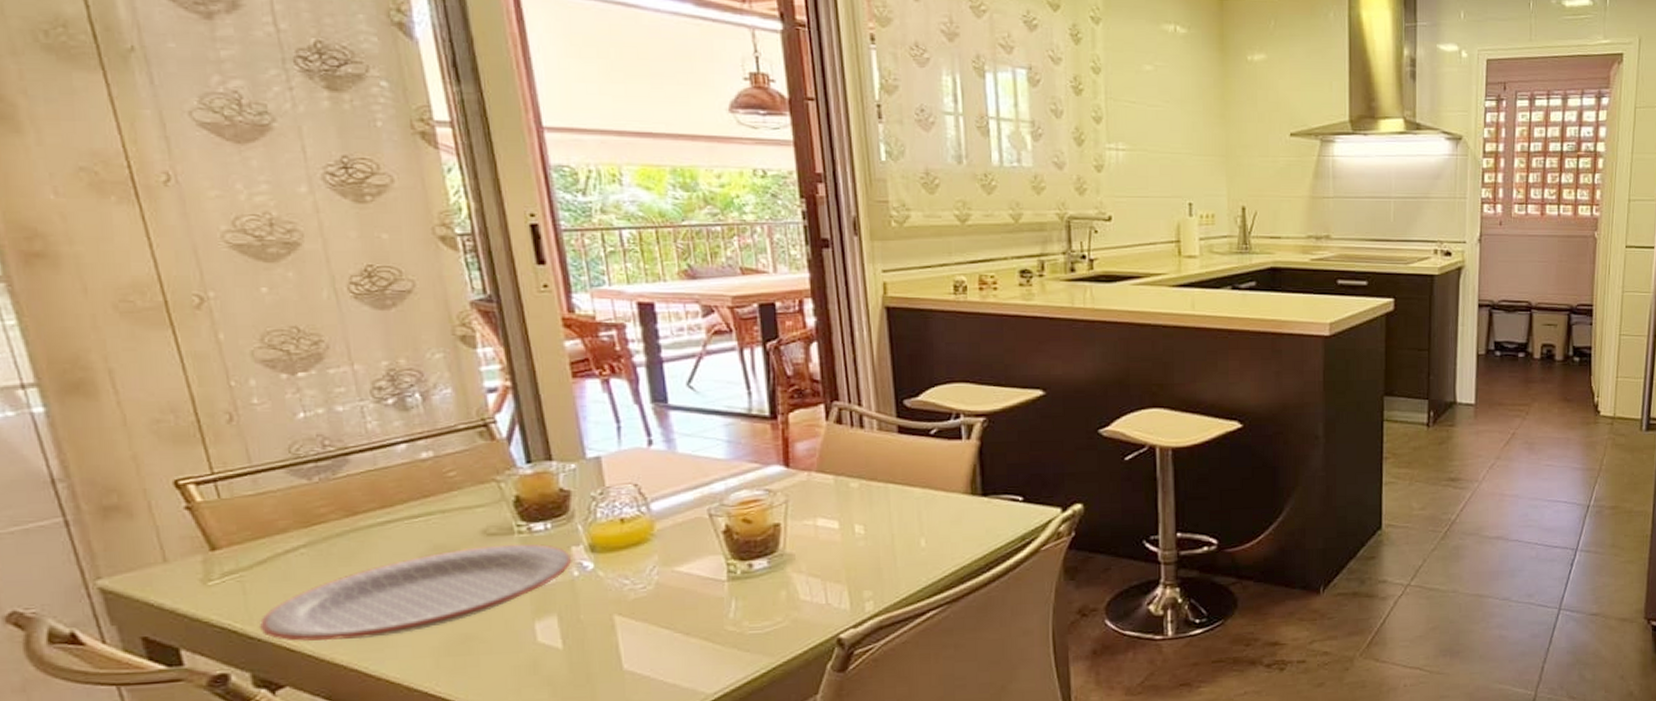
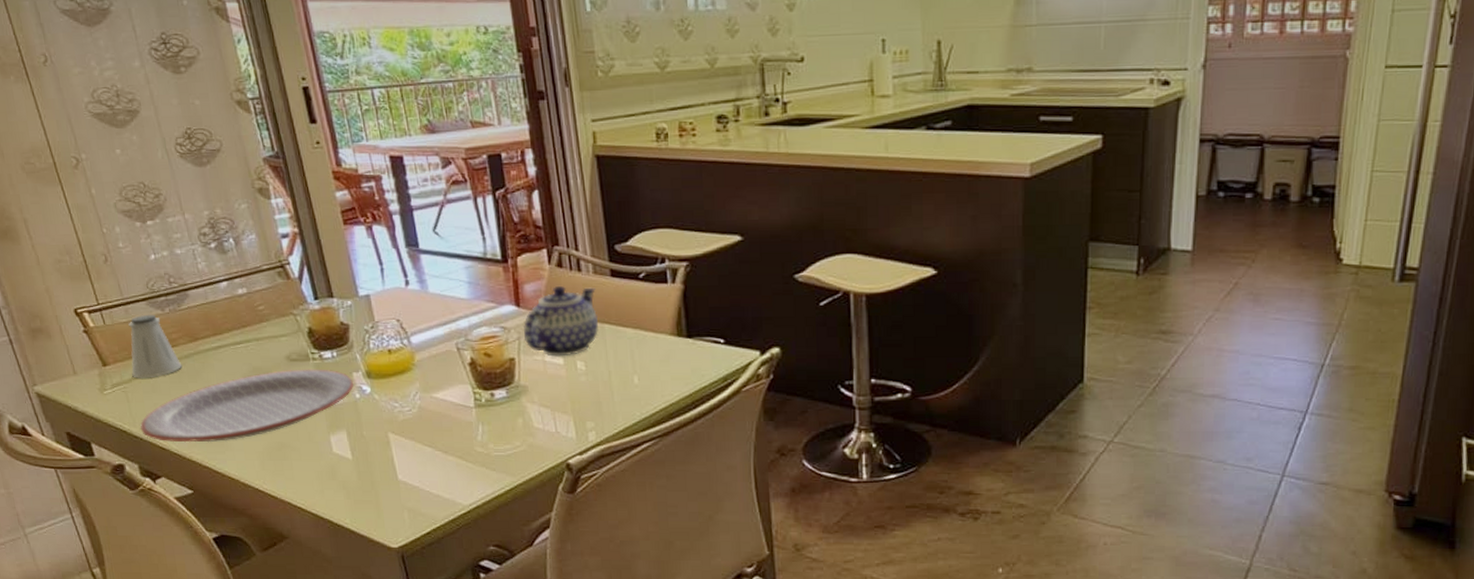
saltshaker: none [254,484,331,564] -> present [128,314,183,379]
teapot: none [792,443,881,521] -> present [523,285,598,357]

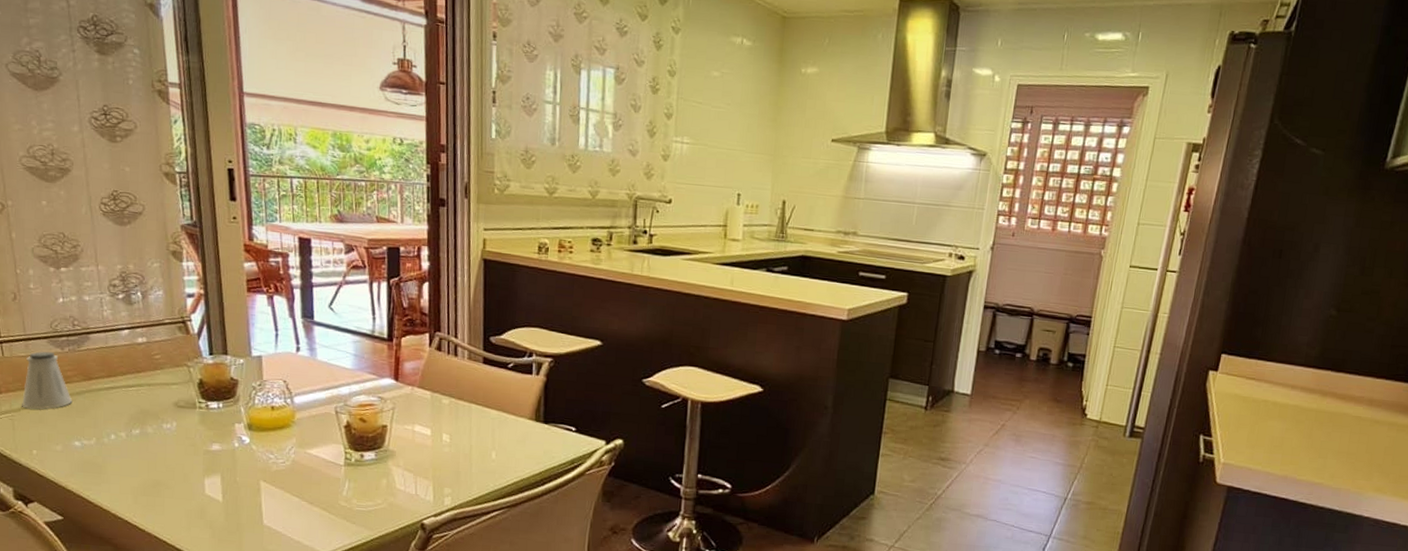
plate: present [140,369,354,443] -> none [21,415,235,474]
teapot: present [523,285,598,357] -> none [398,366,468,429]

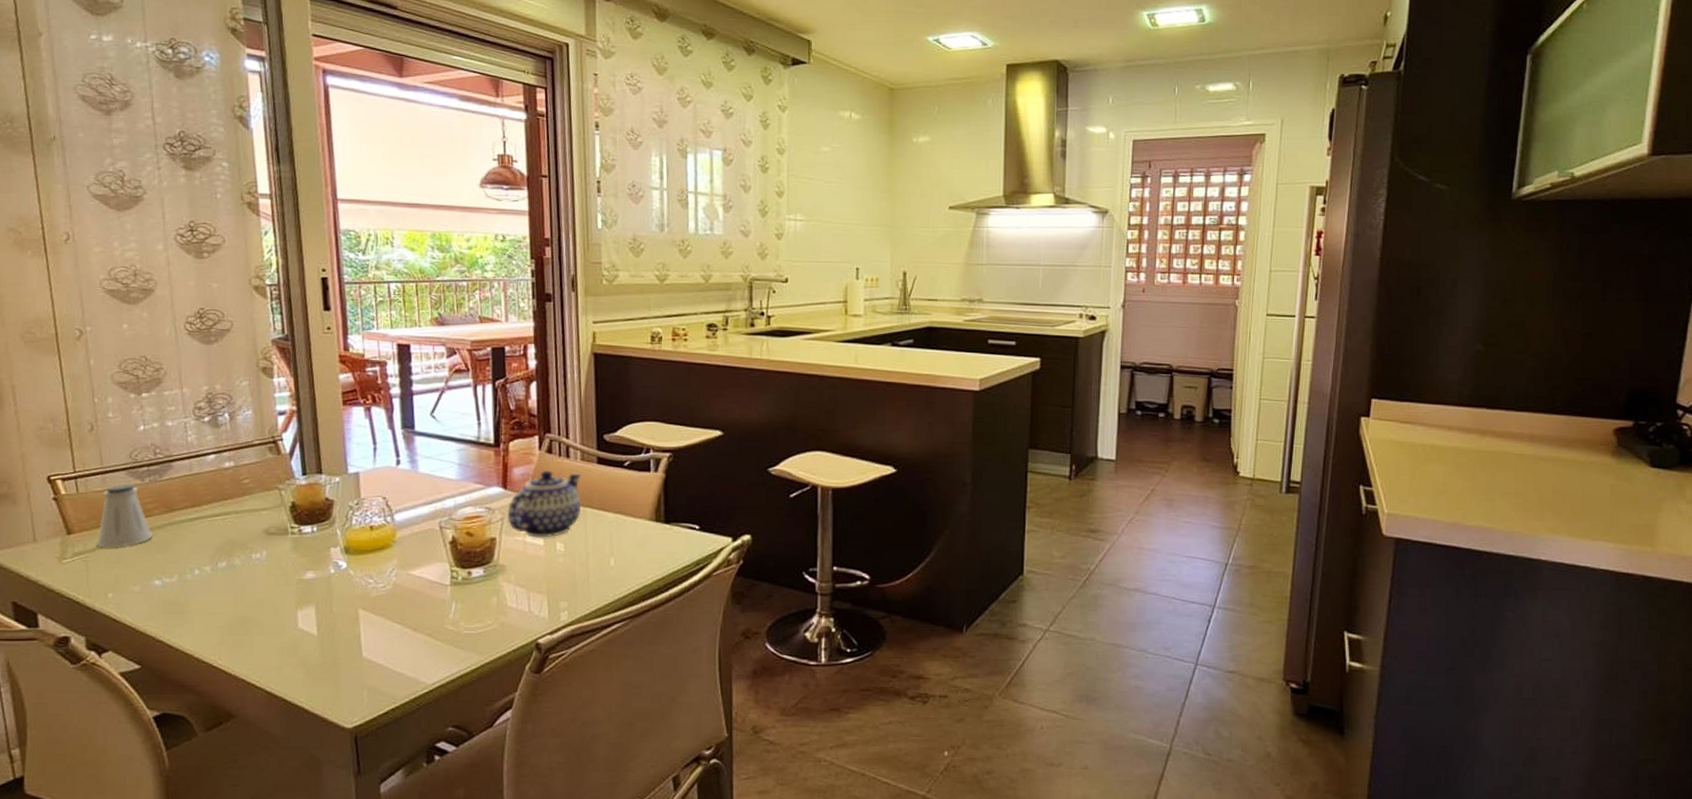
teapot: none [398,366,468,429] -> present [507,470,581,538]

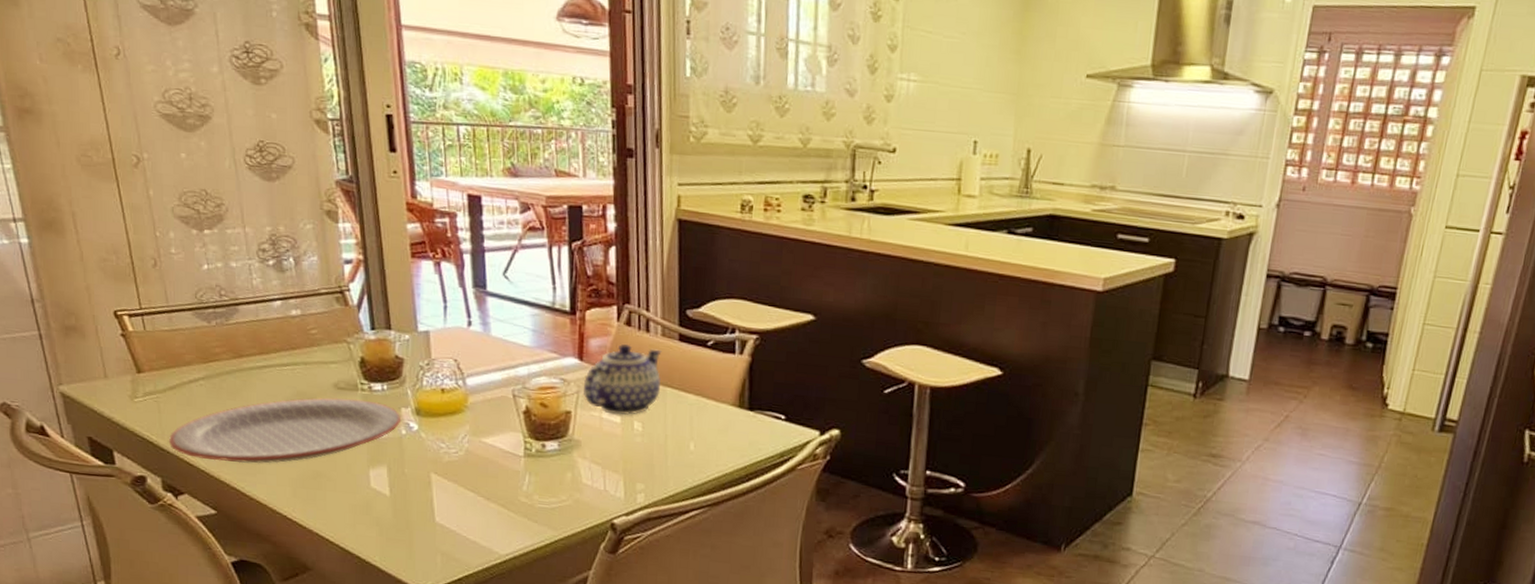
plate: none [95,543,331,616] -> present [168,398,402,464]
saltshaker: present [97,483,153,548] -> none [167,324,222,390]

